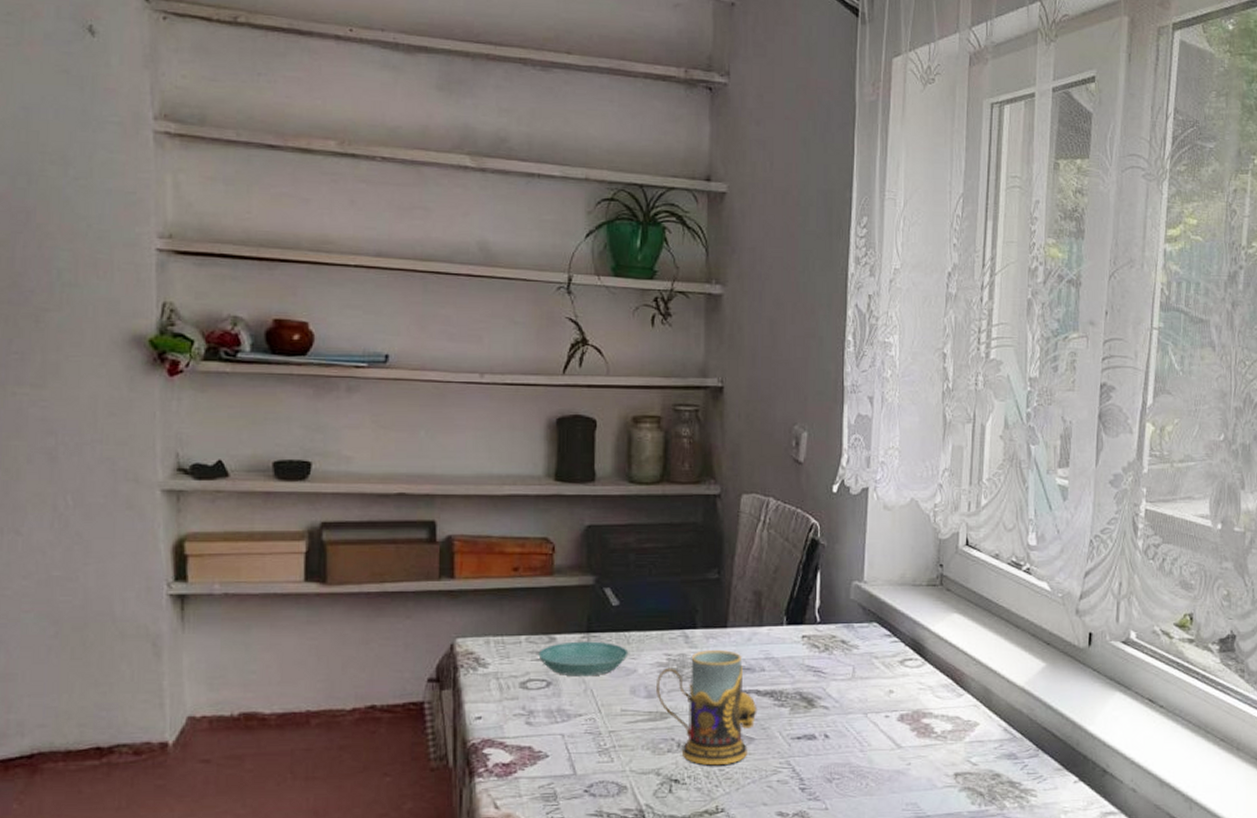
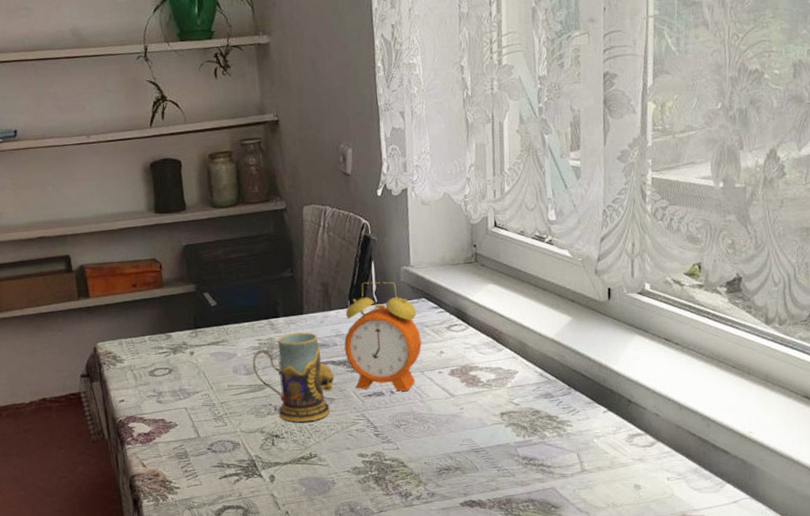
saucer: present [538,641,629,677] -> none [159,335,229,364]
alarm clock: none [773,596,868,737] -> present [344,282,422,392]

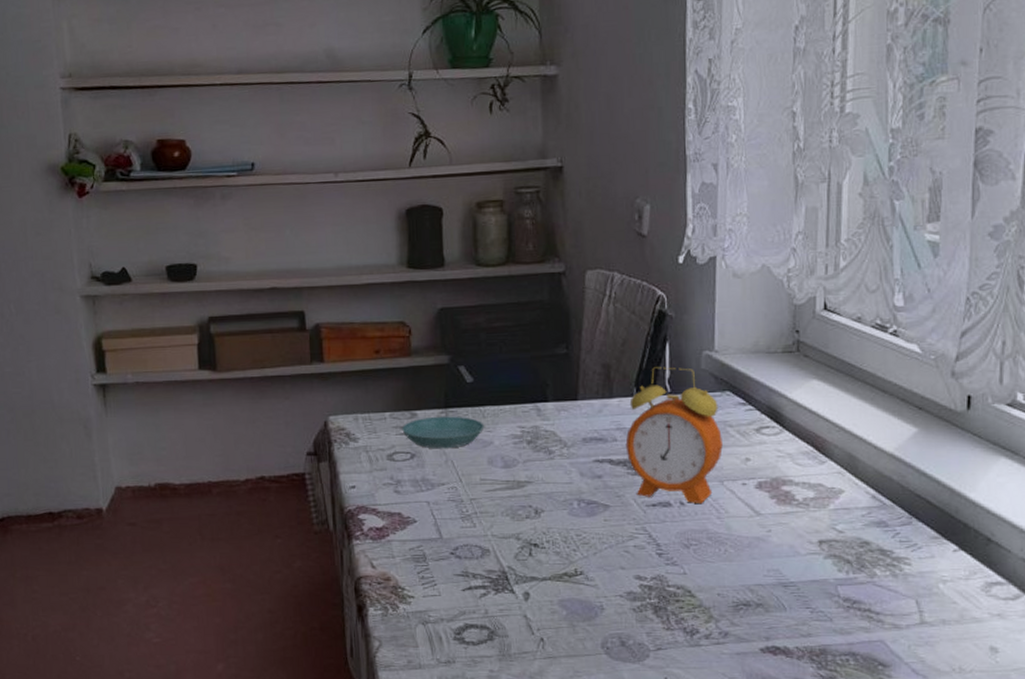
saucer: none [159,335,229,364] -> present [402,416,485,449]
mug: present [252,332,335,422] -> none [512,421,611,531]

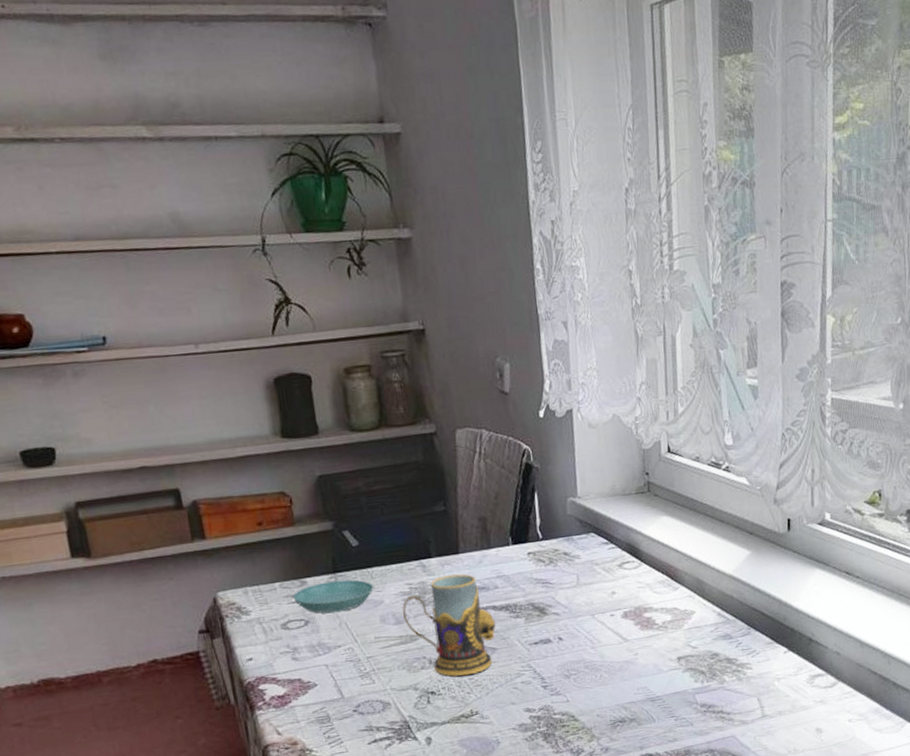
mug: none [512,421,611,531] -> present [402,574,496,677]
alarm clock: present [625,367,723,504] -> none [506,515,592,638]

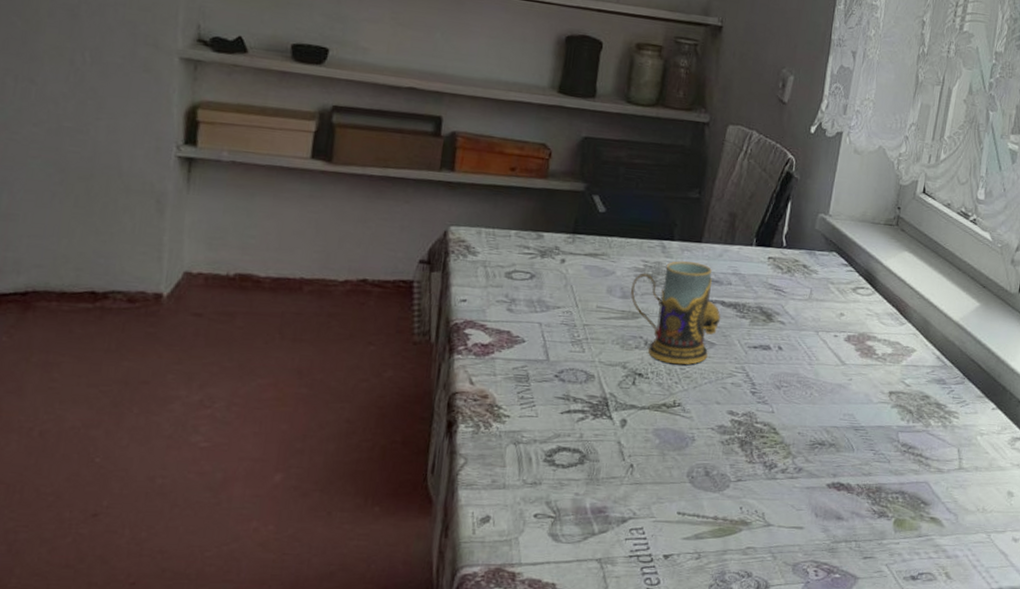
saucer: present [293,579,374,614] -> none [525,240,610,274]

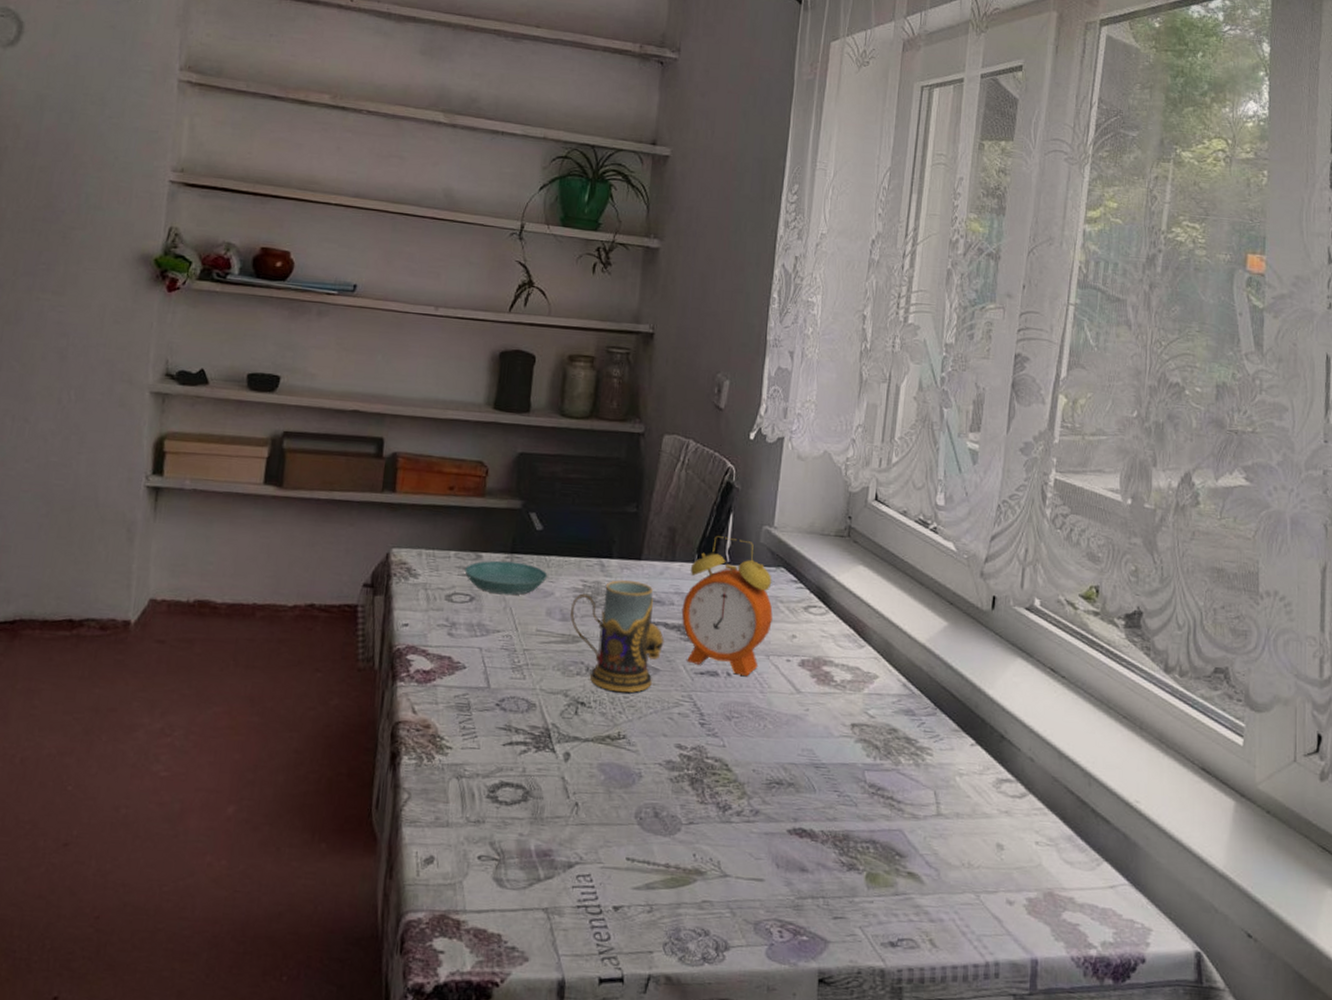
saucer: none [525,240,610,274] -> present [464,560,548,595]
alarm clock: none [738,222,825,351] -> present [681,536,773,677]

